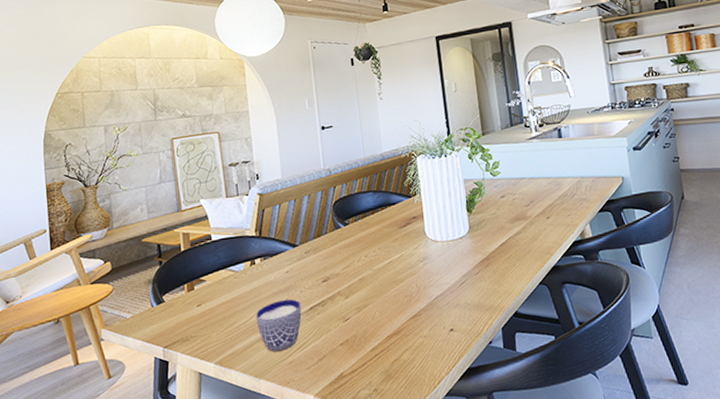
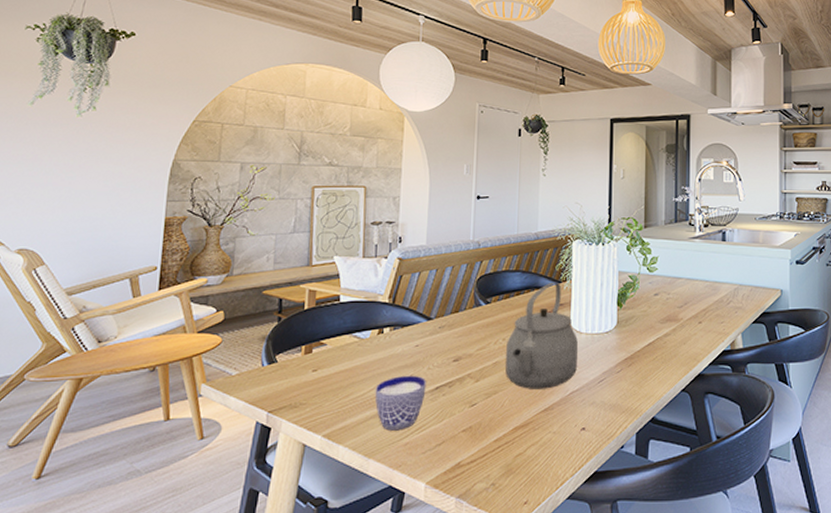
tea kettle: none [369,197,438,300] -> present [505,283,579,389]

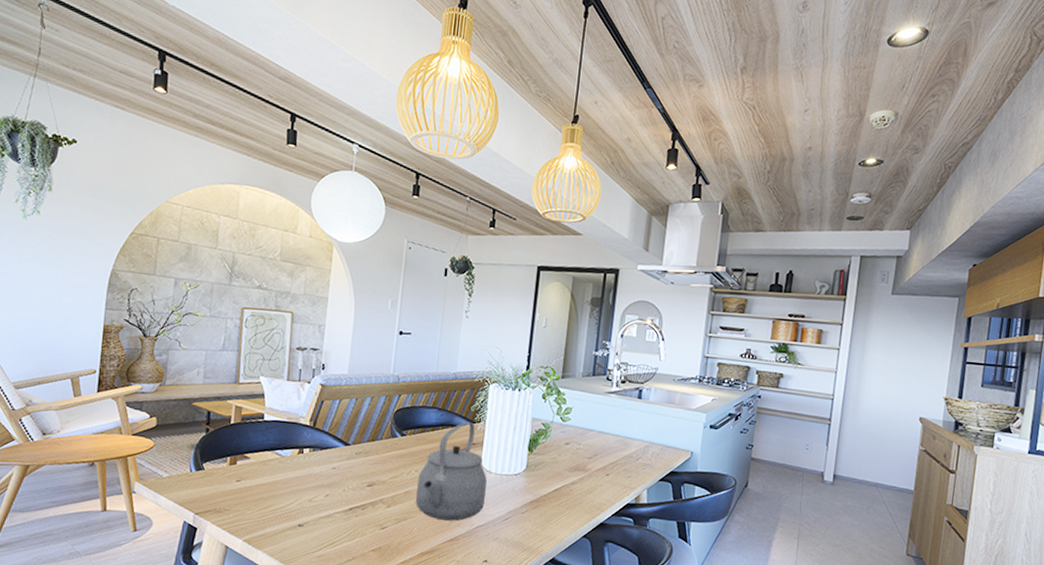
cup: present [375,375,426,431] -> none [292,494,341,544]

